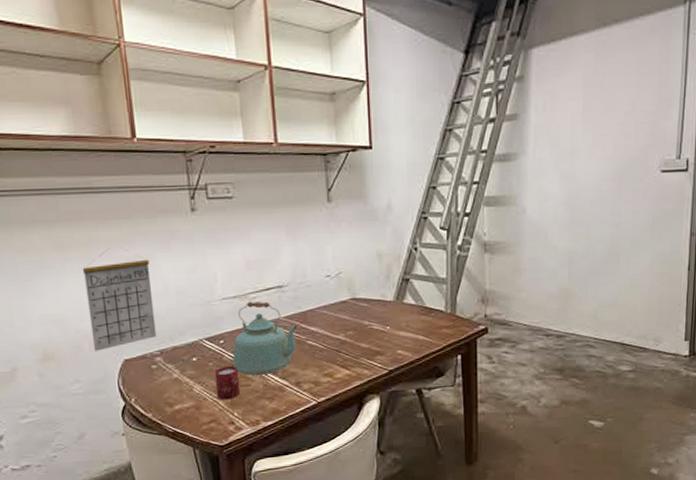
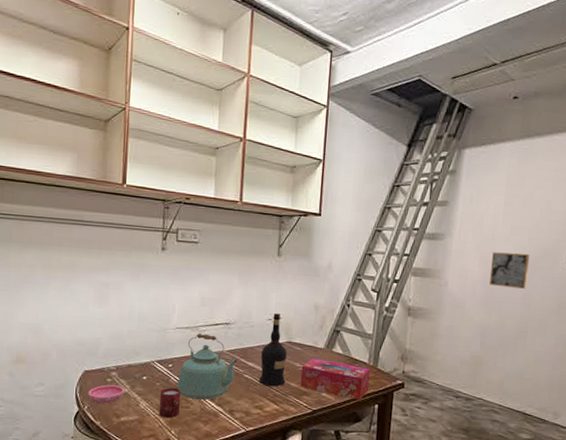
calendar: present [82,250,157,351] -> none [60,275,120,360]
saucer: none [132,371,174,394] -> present [87,385,125,404]
liquor: none [322,268,354,351] -> present [258,313,287,387]
tissue box: none [370,312,448,354] -> present [300,358,370,401]
wall art: none [573,164,617,207] -> present [490,252,530,290]

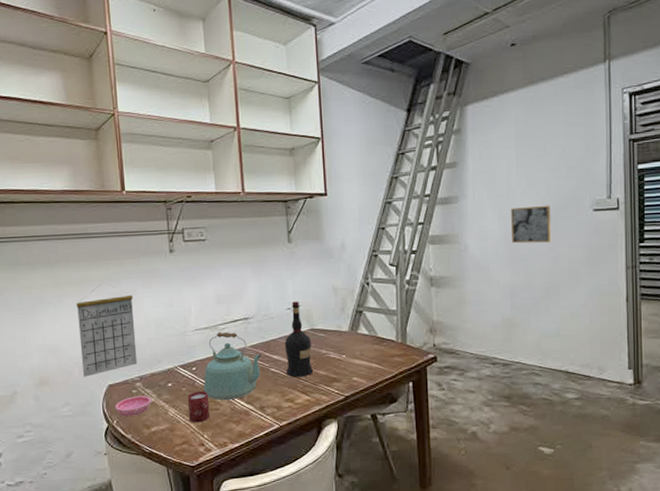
calendar: none [60,275,120,360] -> present [76,287,138,377]
tissue box: present [300,358,370,401] -> none [328,342,400,381]

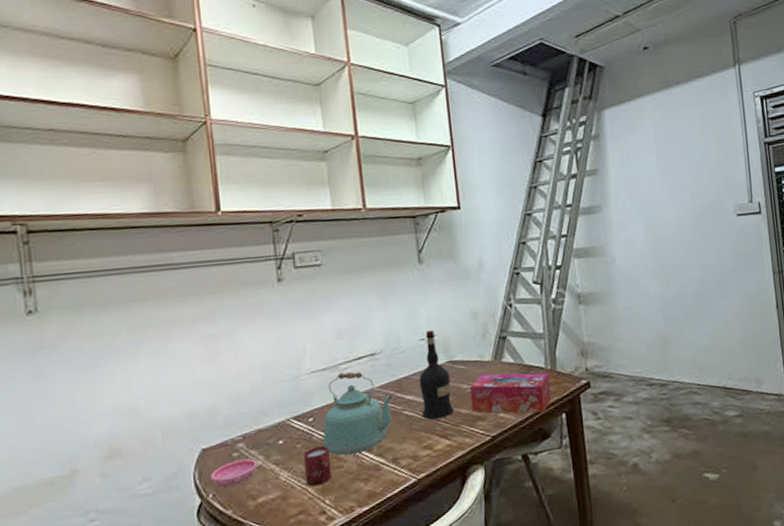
calendar: present [76,287,138,377] -> none [157,327,239,443]
tissue box: none [328,342,400,381] -> present [469,373,551,414]
wall art: present [511,205,552,244] -> none [656,211,699,253]

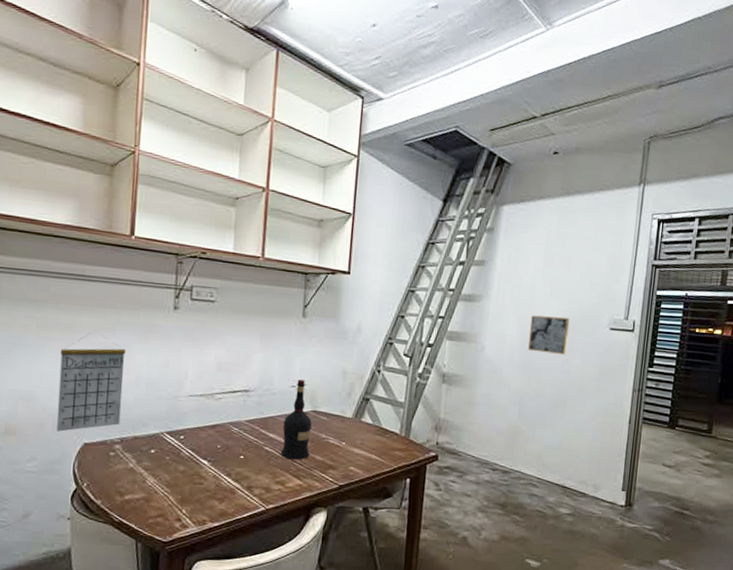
calendar: none [157,327,239,443] -> present [56,337,126,432]
saucer: present [210,458,258,488] -> none [87,459,130,480]
cup: present [303,446,332,487] -> none [168,462,193,496]
kettle: present [323,371,394,456] -> none [189,401,258,476]
tissue box: present [469,373,551,414] -> none [325,428,401,475]
wall art: none [656,211,699,253] -> present [528,315,570,356]

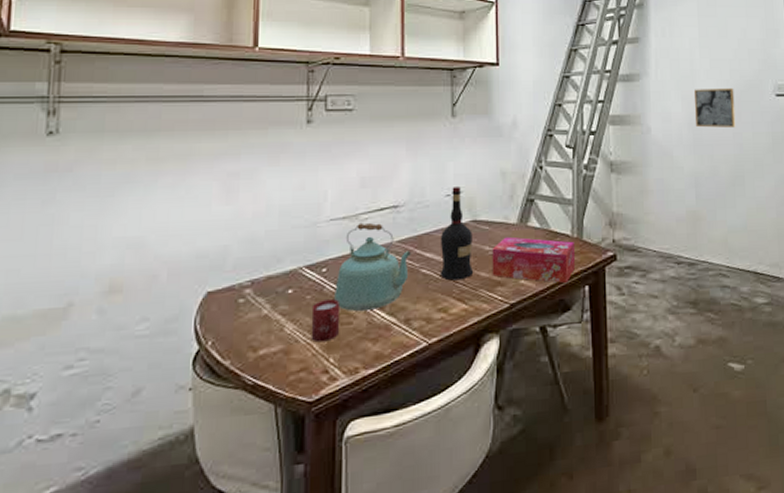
calendar: present [56,337,126,432] -> none [172,163,253,282]
cup: none [168,462,193,496] -> present [311,299,340,343]
kettle: none [189,401,258,476] -> present [334,222,412,312]
tissue box: none [325,428,401,475] -> present [492,236,575,284]

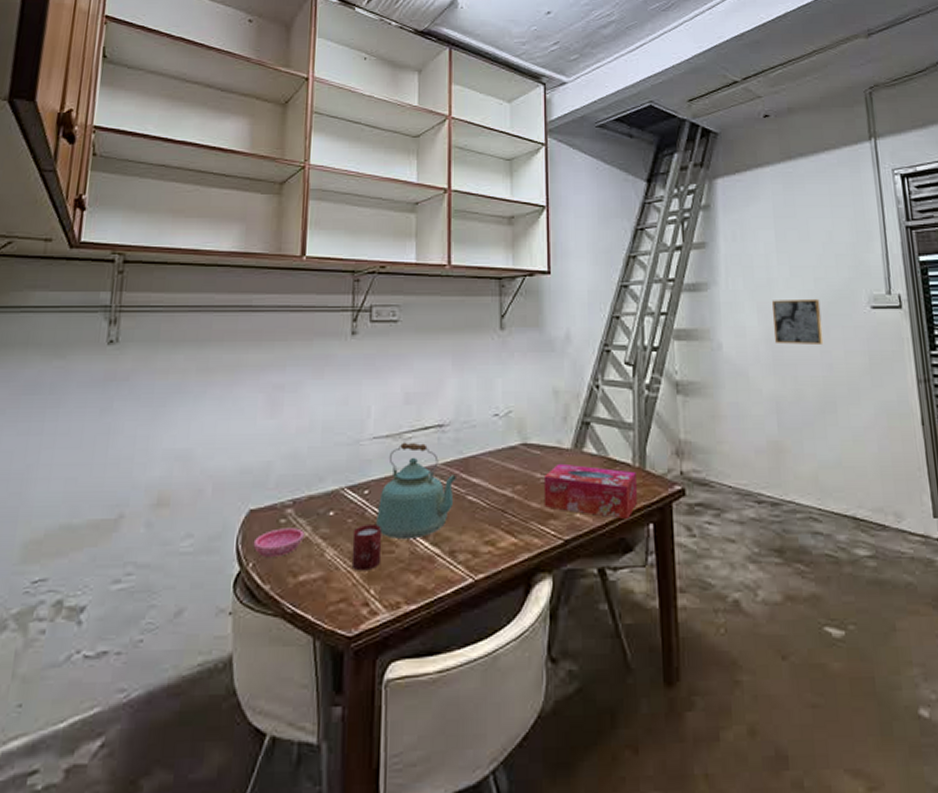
saucer: none [211,306,263,335] -> present [253,528,304,557]
liquor: present [440,187,473,281] -> none [487,406,523,510]

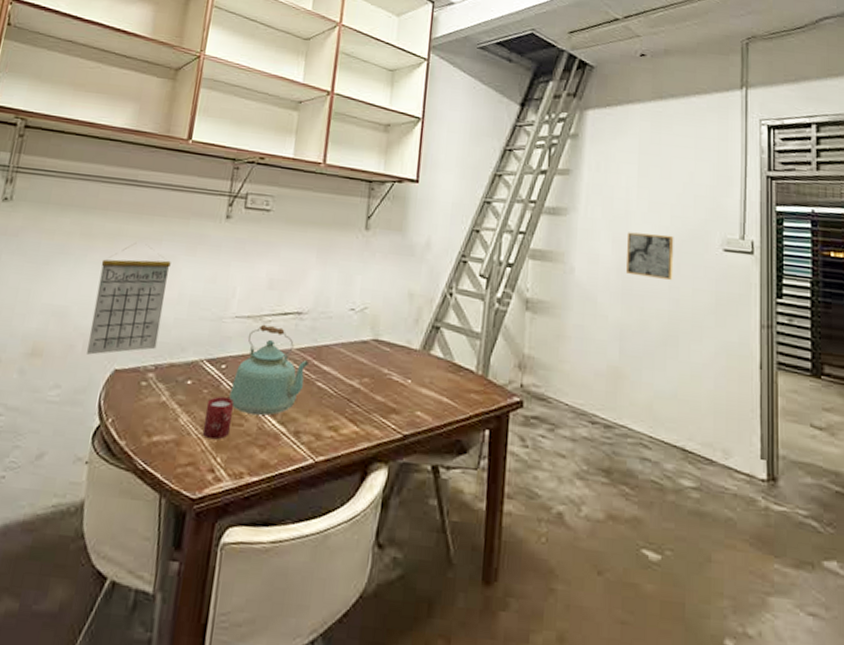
calendar: none [217,375,298,497] -> present [87,247,171,355]
saucer: present [253,528,304,557] -> none [114,390,162,416]
tissue box: present [543,463,637,520] -> none [387,362,478,424]

